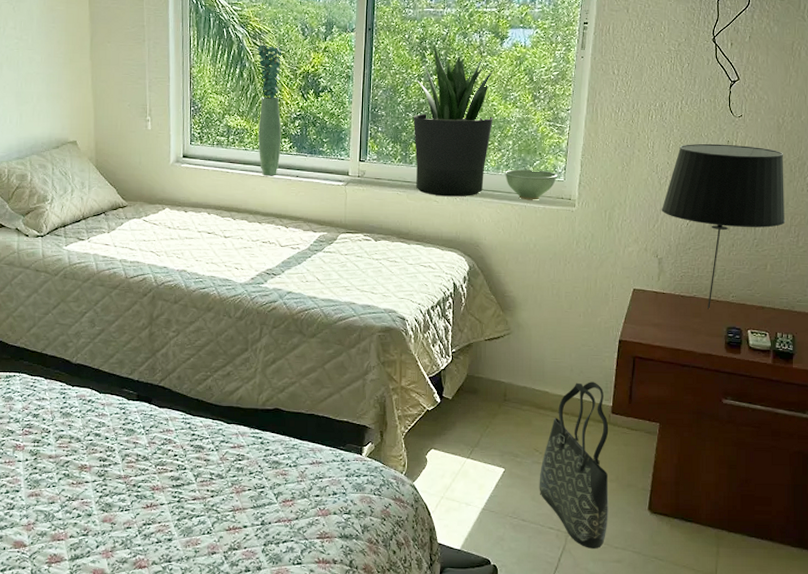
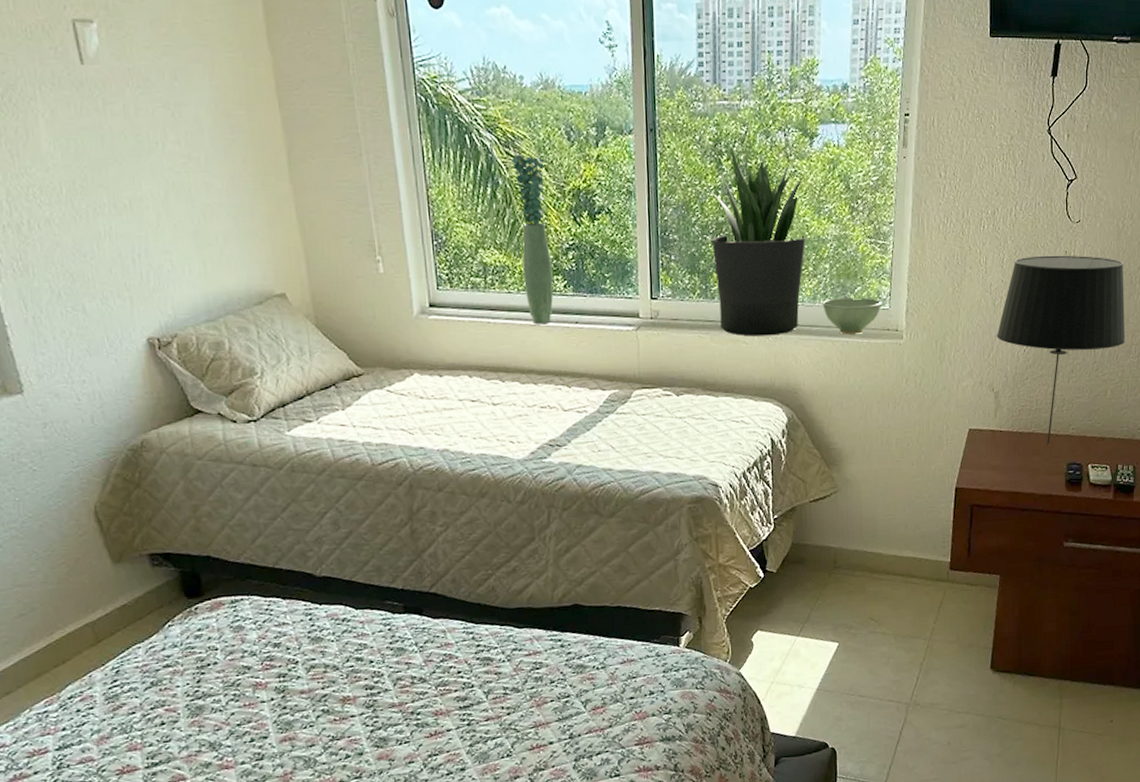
tote bag: present [539,382,609,549] -> none [876,537,950,717]

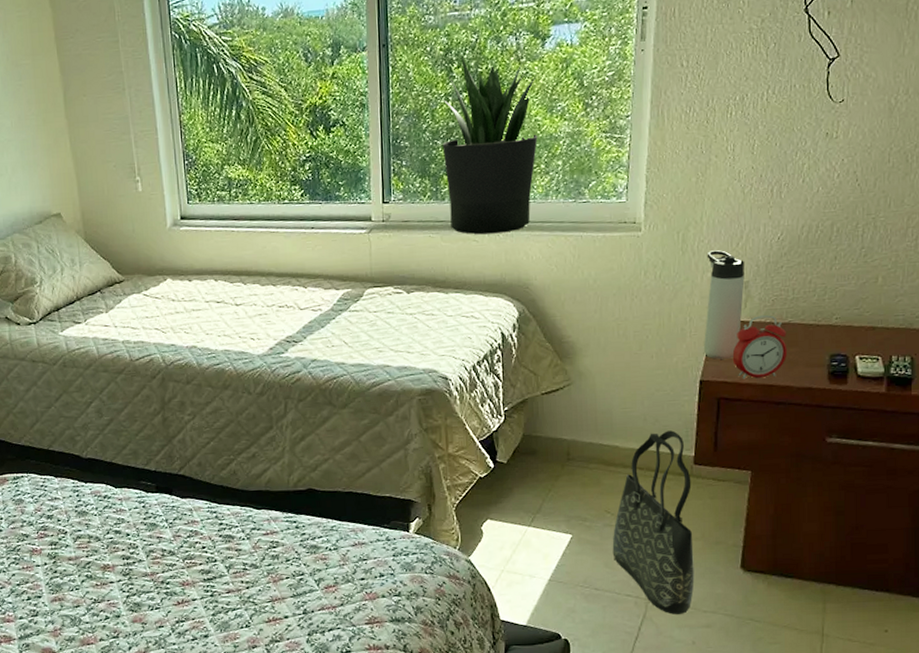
vase: present [512,147,554,325] -> none [254,72,291,231]
bowl: present [822,297,882,335] -> none [555,191,619,229]
tote bag: none [876,537,950,717] -> present [612,430,695,614]
thermos bottle: none [958,360,995,467] -> present [703,250,745,360]
alarm clock: none [984,425,1032,487] -> present [732,315,788,380]
table lamp: present [996,255,1126,445] -> none [746,136,901,336]

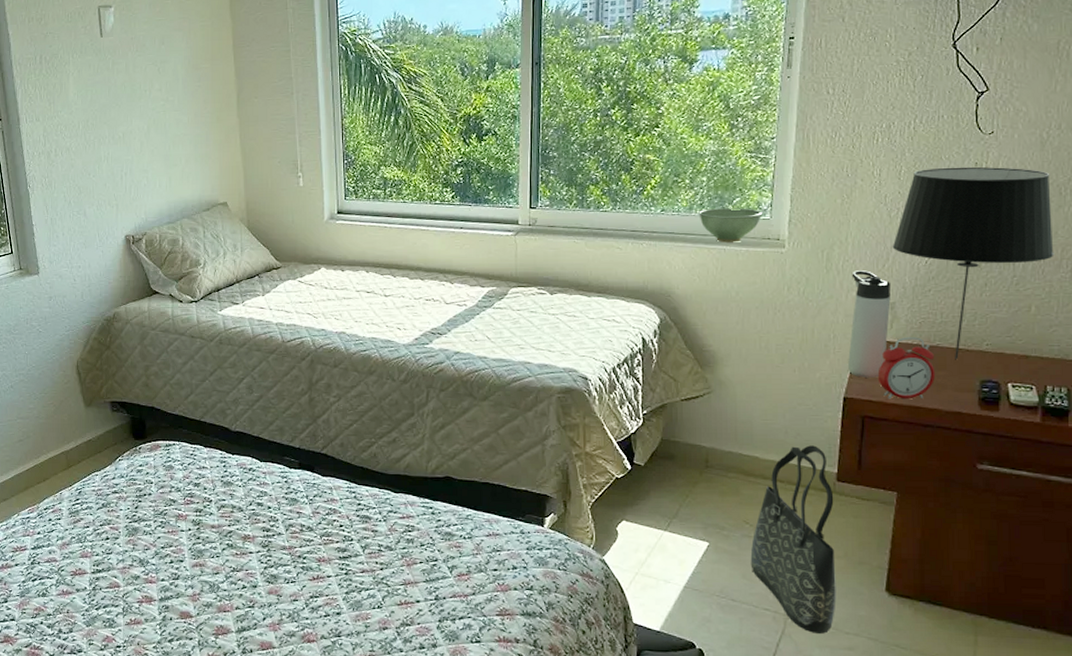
planter: present [442,56,538,234] -> none [589,76,683,243]
bowl: none [555,191,619,229] -> present [699,208,763,243]
table lamp: none [746,136,901,336] -> present [892,166,1054,360]

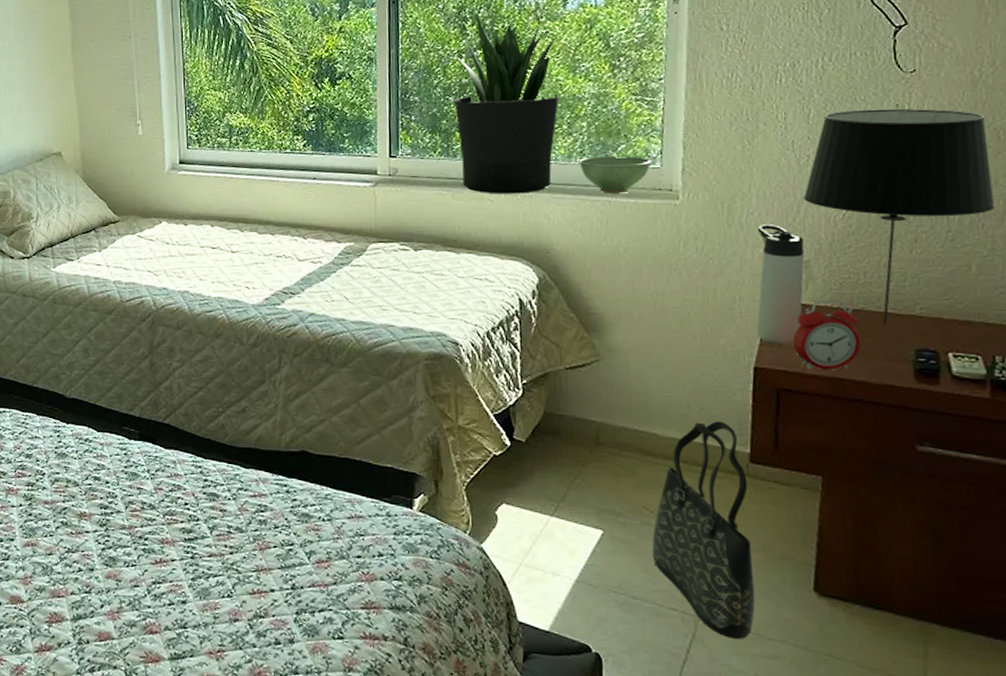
planter: none [589,76,683,243] -> present [454,14,559,194]

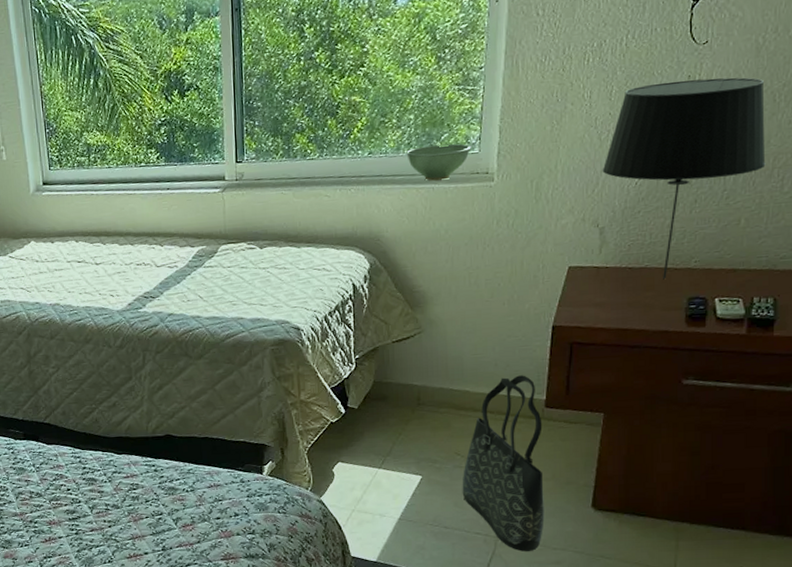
planter: present [454,14,559,194] -> none [294,16,390,190]
thermos bottle: present [756,225,804,345] -> none [556,197,600,305]
alarm clock: present [792,300,862,370] -> none [586,260,644,324]

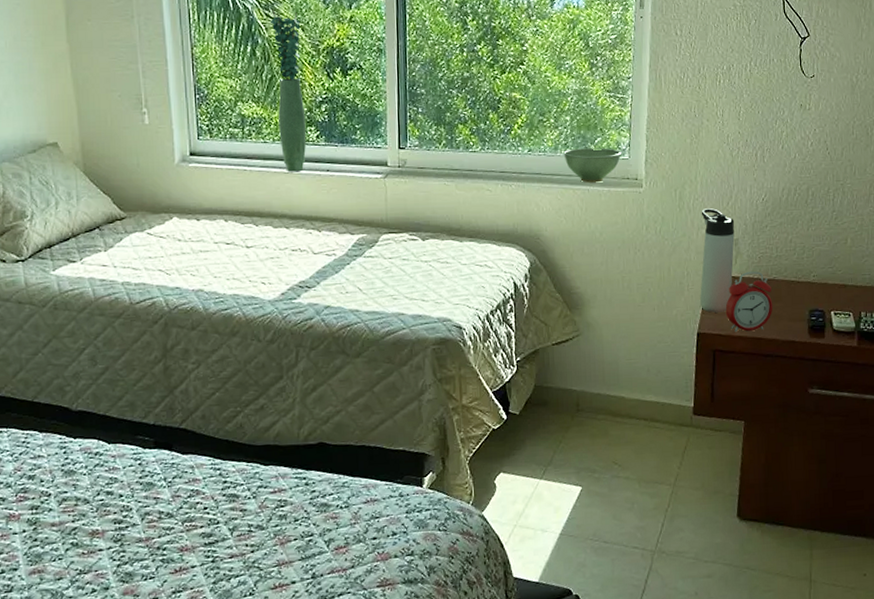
vase: none [111,41,148,193] -> present [271,10,307,172]
tote bag: present [462,375,545,551] -> none [619,381,696,566]
thermos bottle: none [556,197,600,305] -> present [699,208,735,313]
alarm clock: none [586,260,644,324] -> present [725,271,773,332]
table lamp: present [602,77,766,280] -> none [734,108,864,292]

